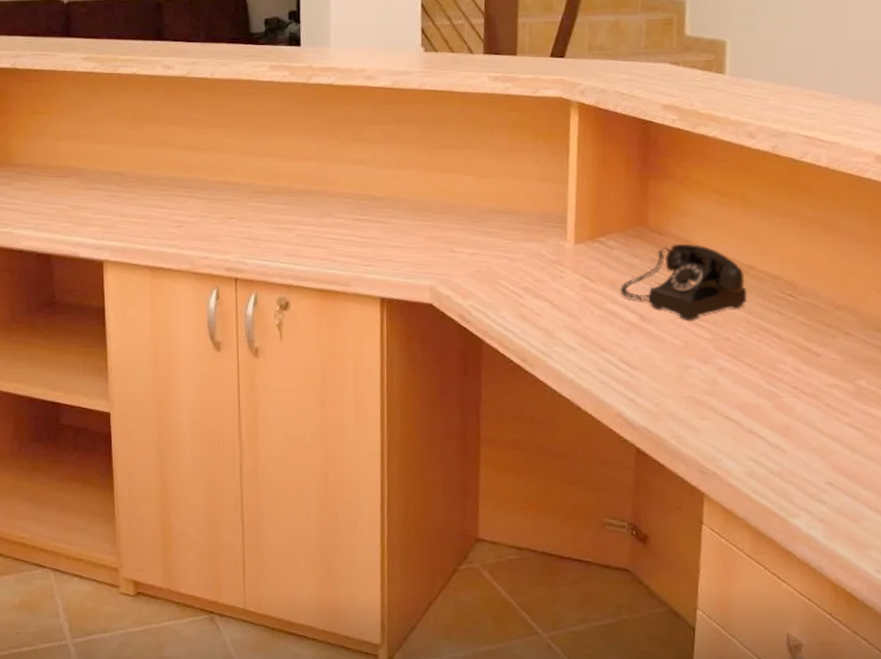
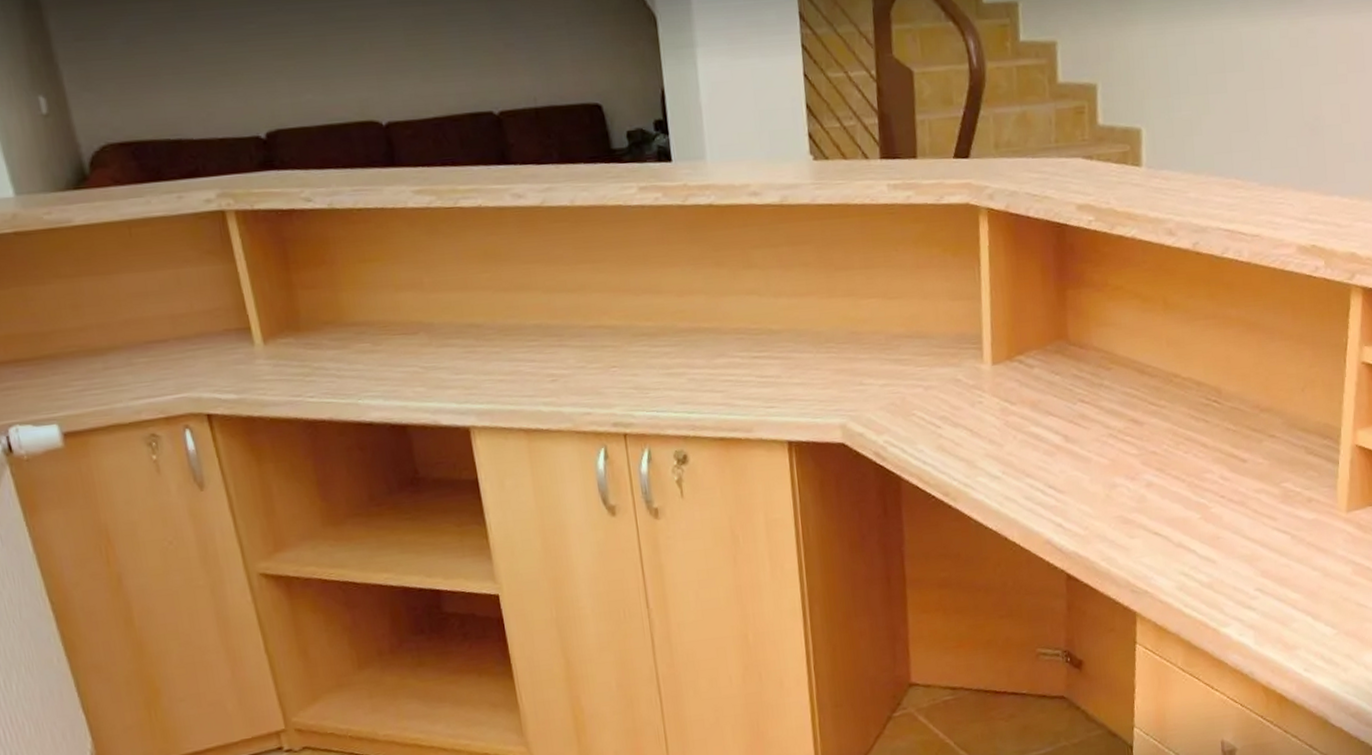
telephone: present [620,244,748,319] -> none [1042,355,1173,436]

